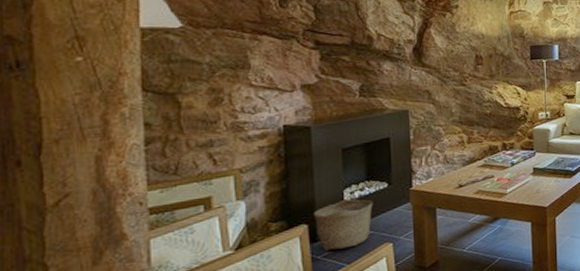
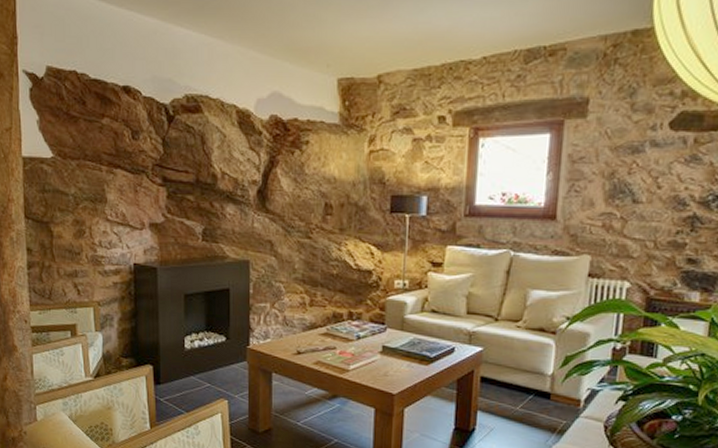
basket: present [313,198,373,251] -> none [158,346,211,396]

